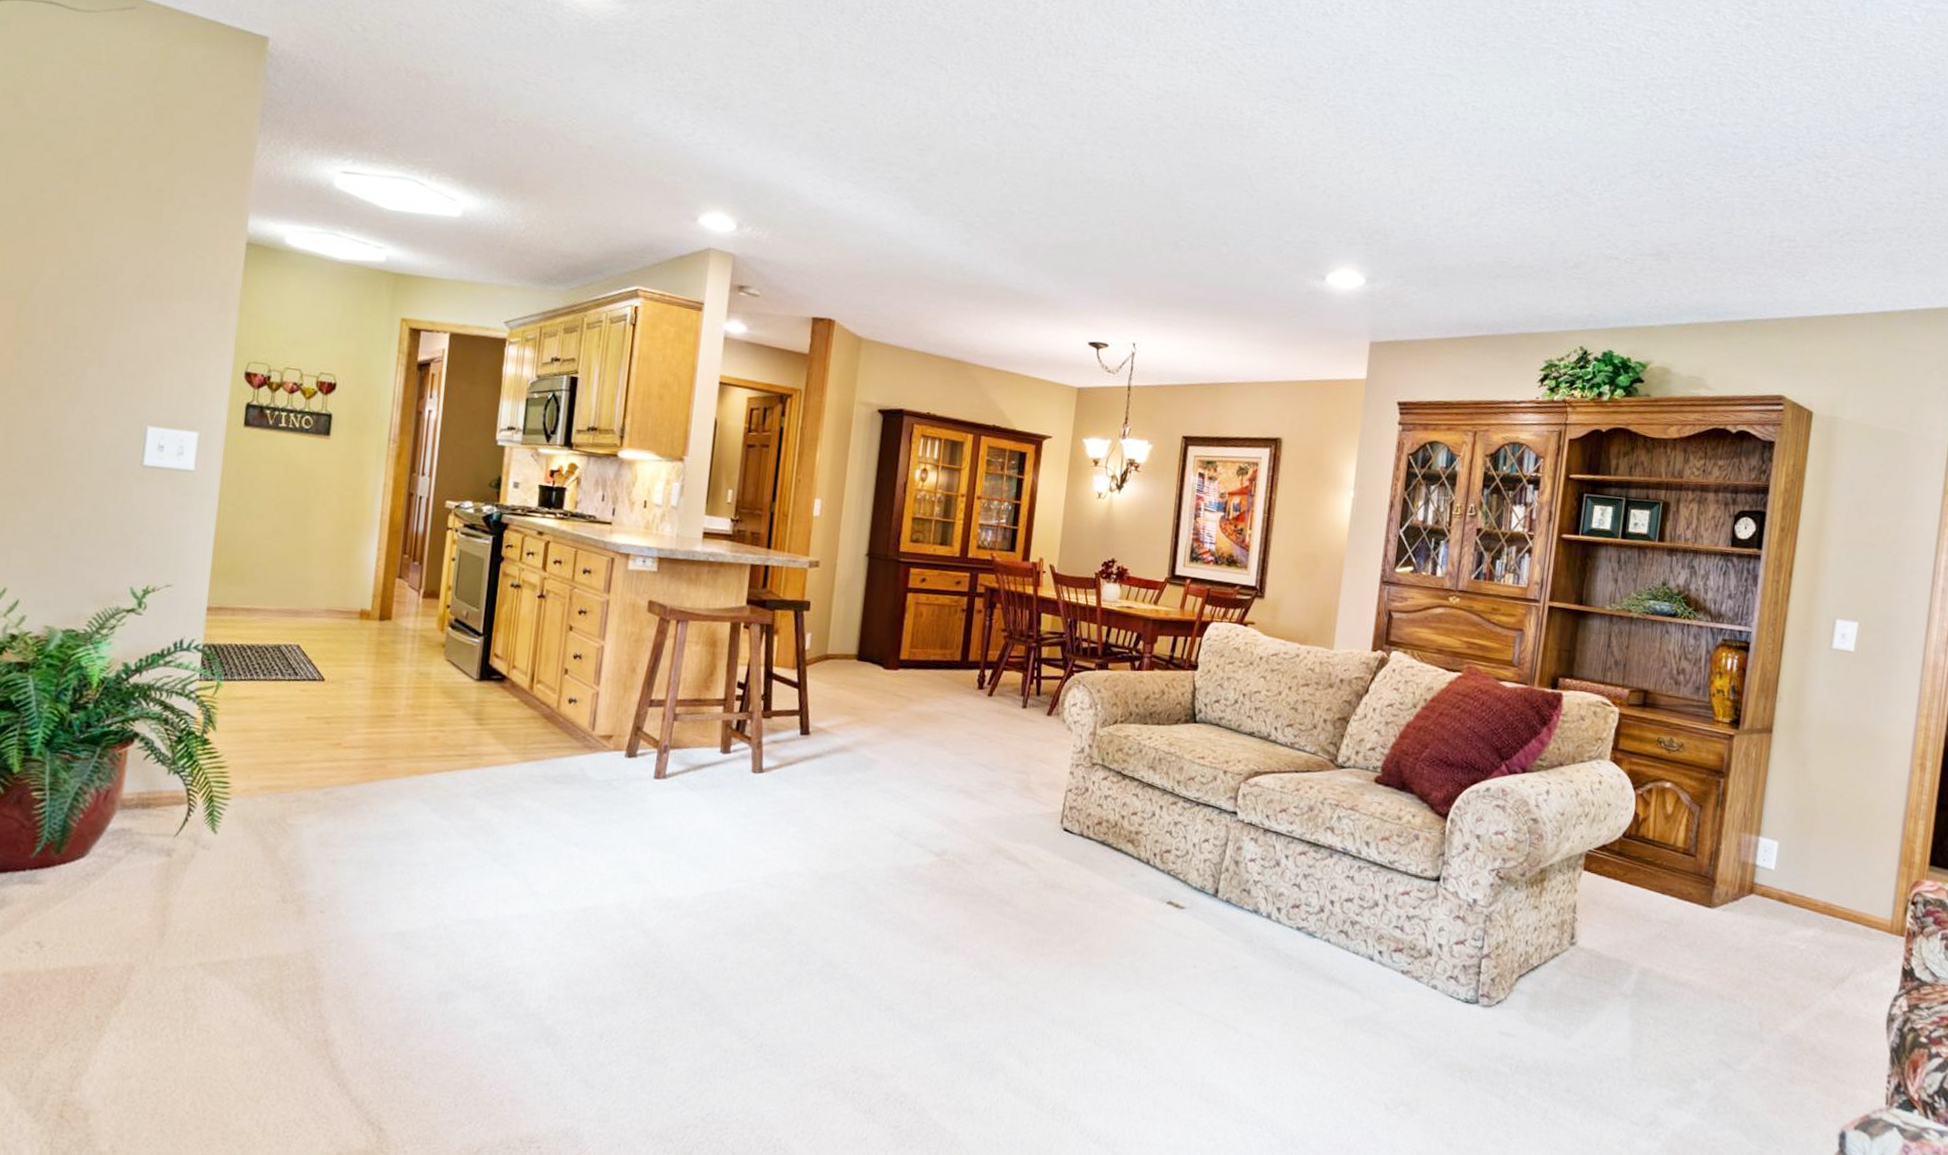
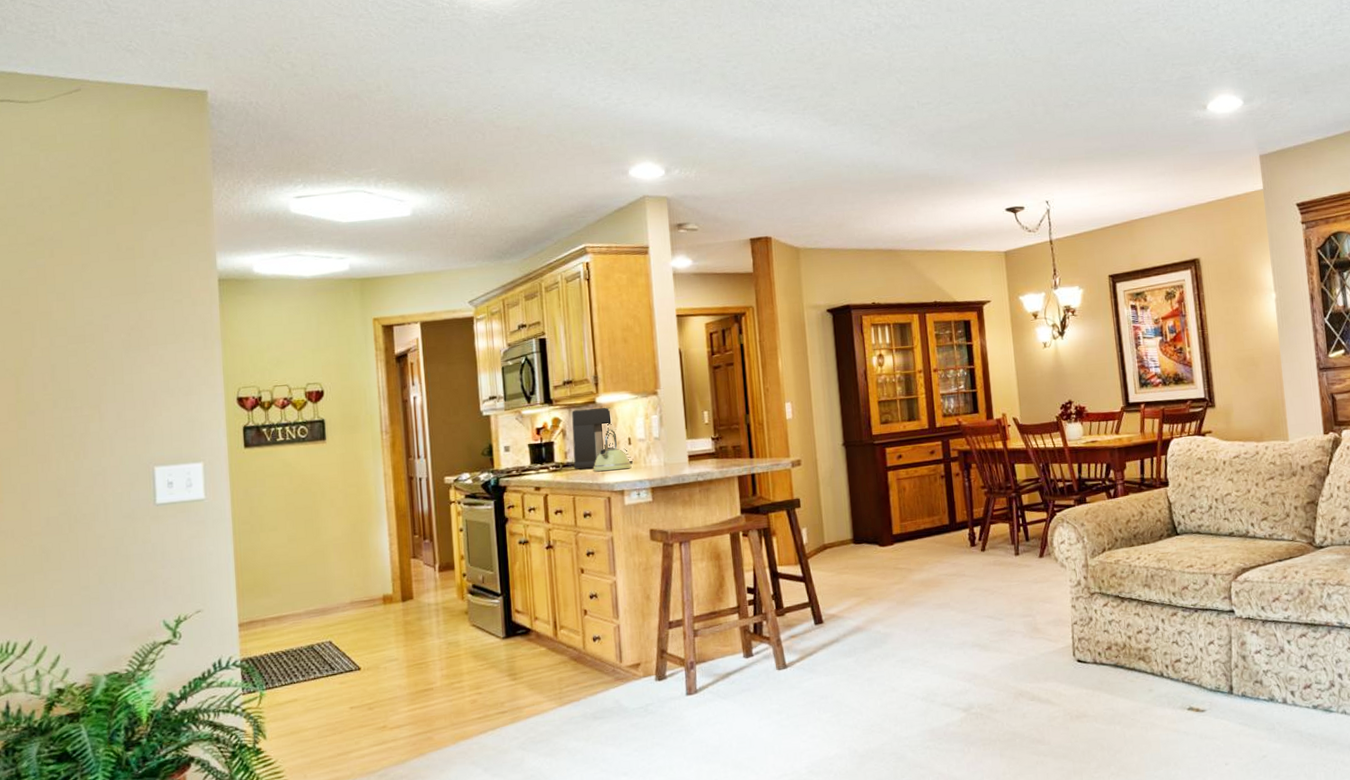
coffee maker: none [582,459,644,529] -> present [572,407,633,470]
kettle: none [601,486,643,533] -> present [593,428,632,472]

